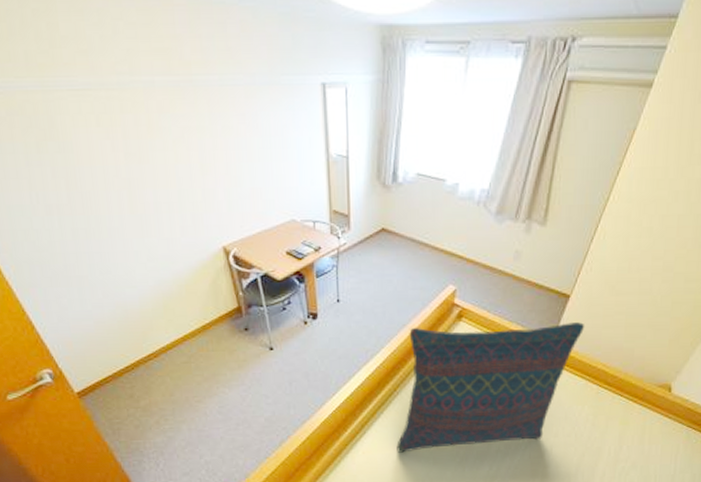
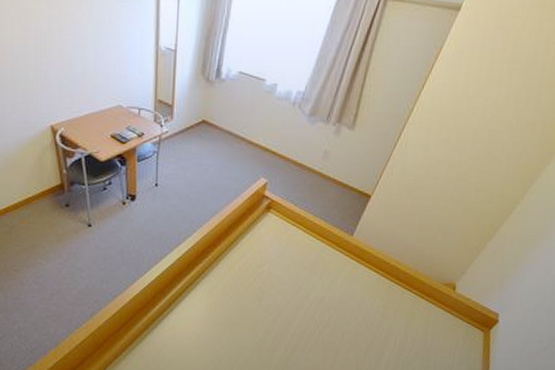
pillow: present [397,322,585,453] -> none [200,214,383,331]

